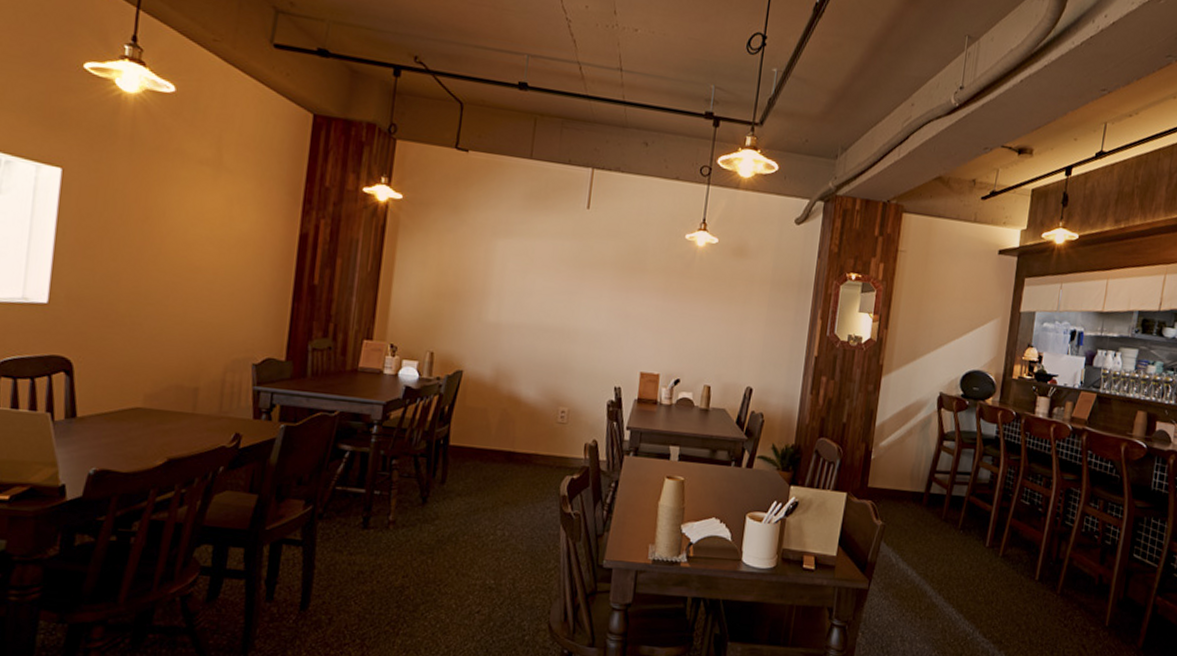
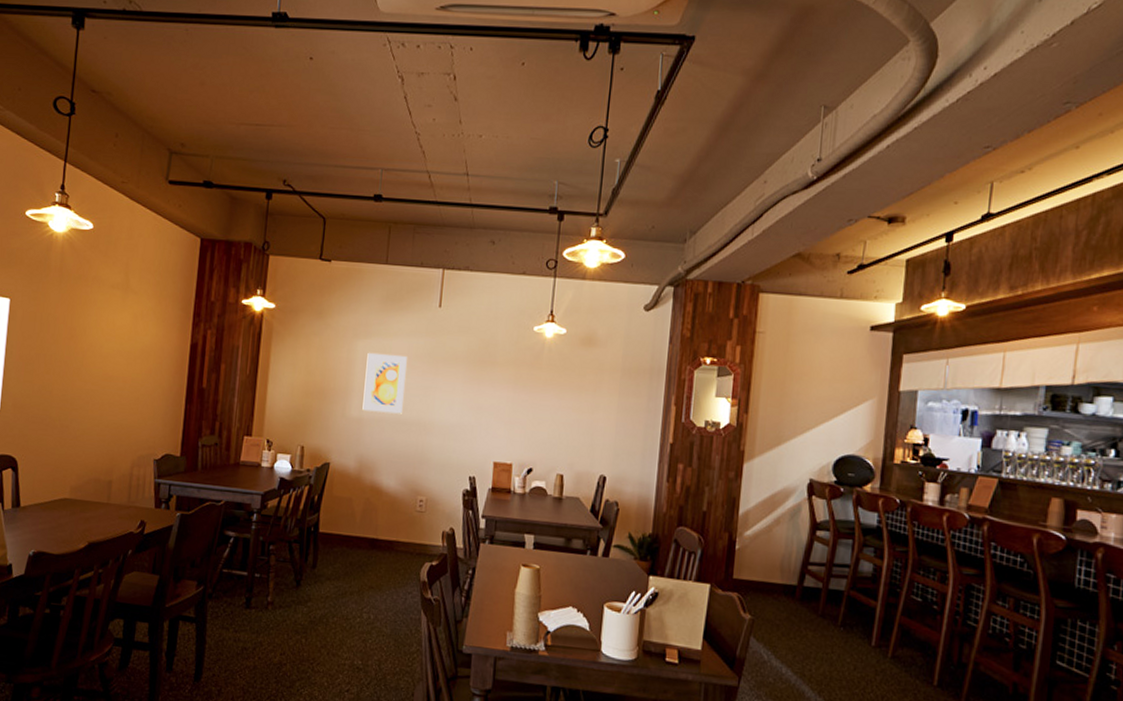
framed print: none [501,254,551,320] -> present [362,353,407,414]

